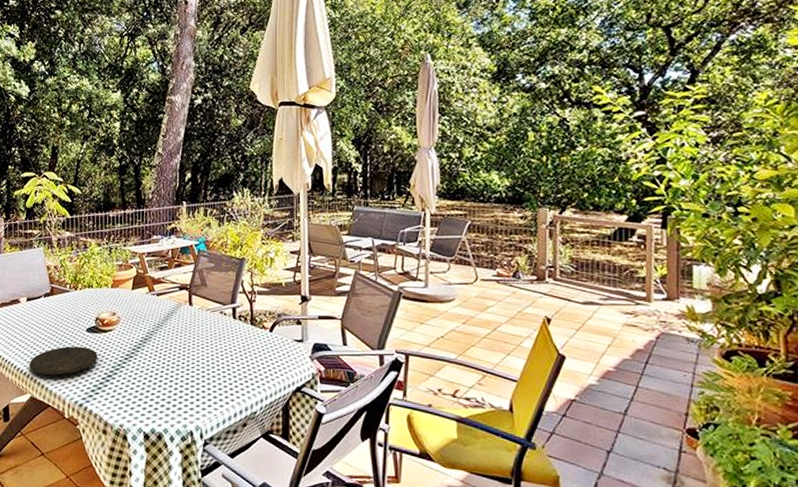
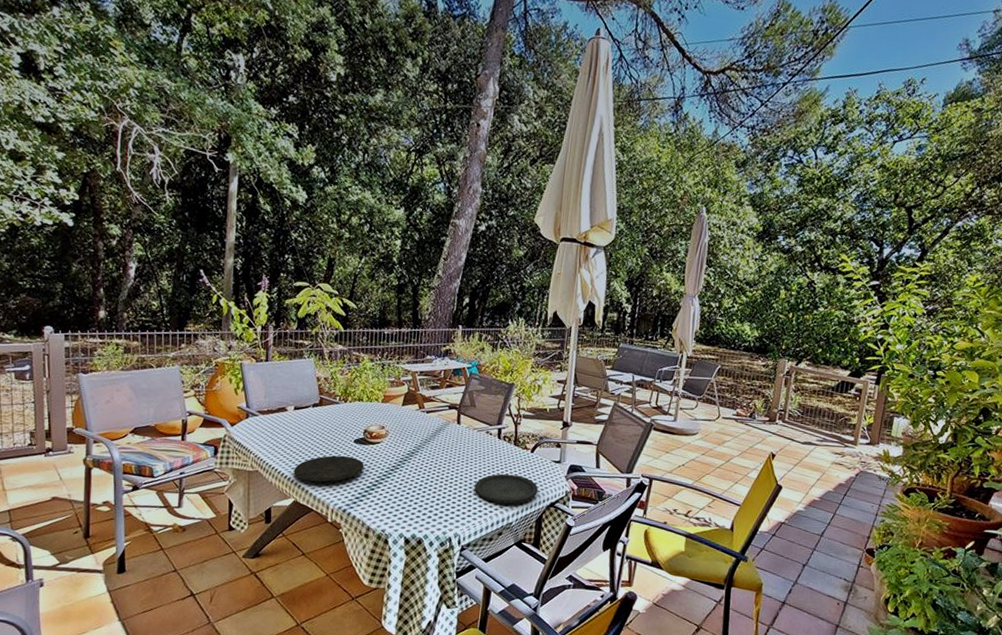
plate: none [212,357,281,391] -> present [474,474,538,504]

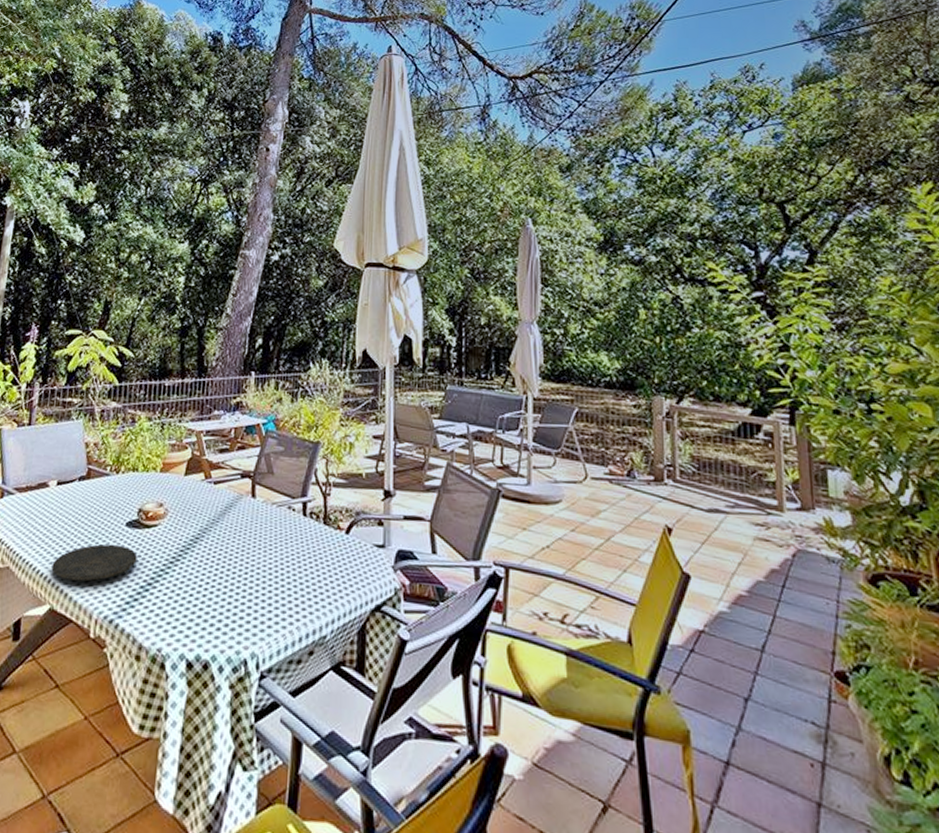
plate: present [474,474,538,504] -> none [275,564,357,609]

